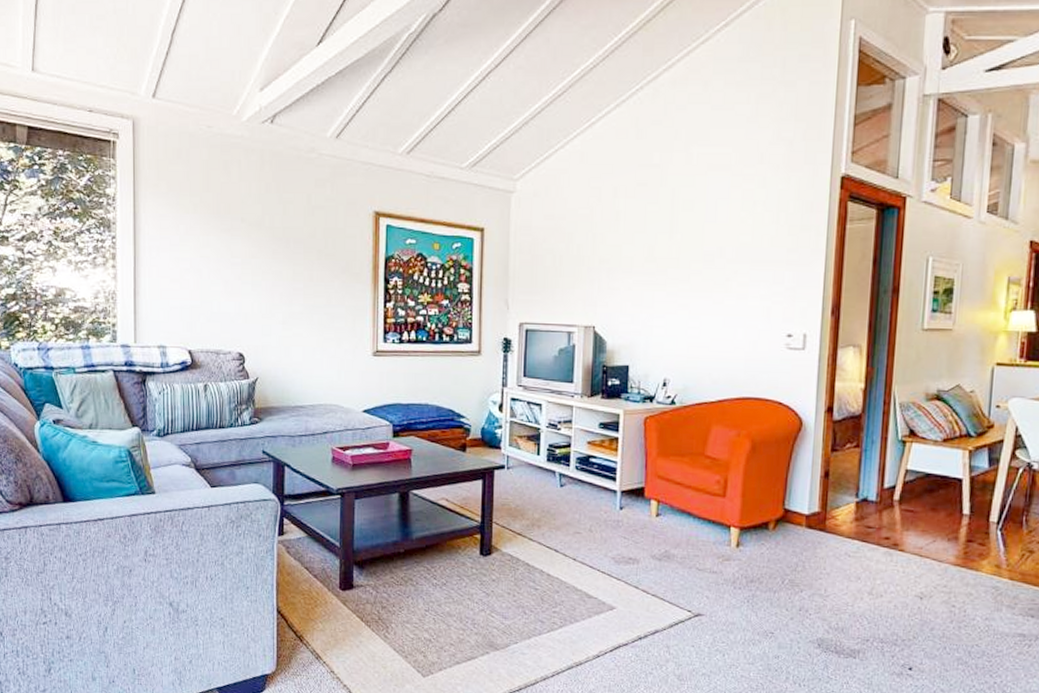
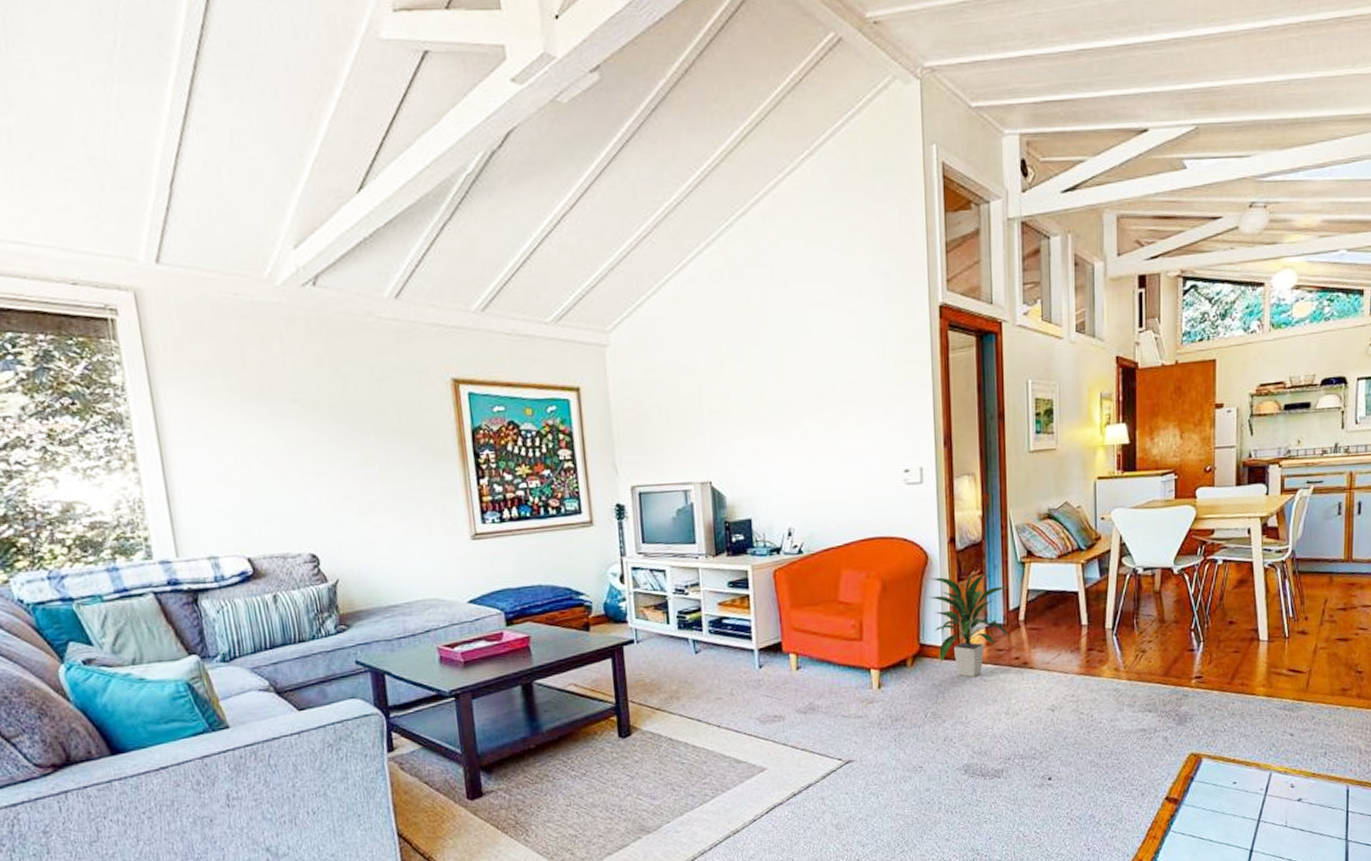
indoor plant: none [796,441,885,551] -> present [926,569,1011,677]

